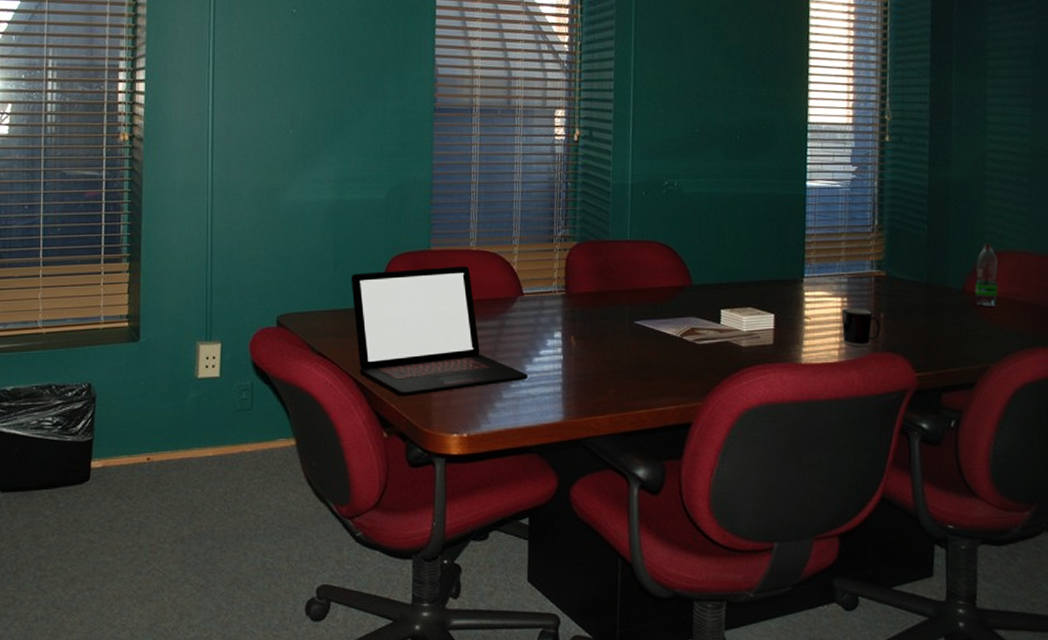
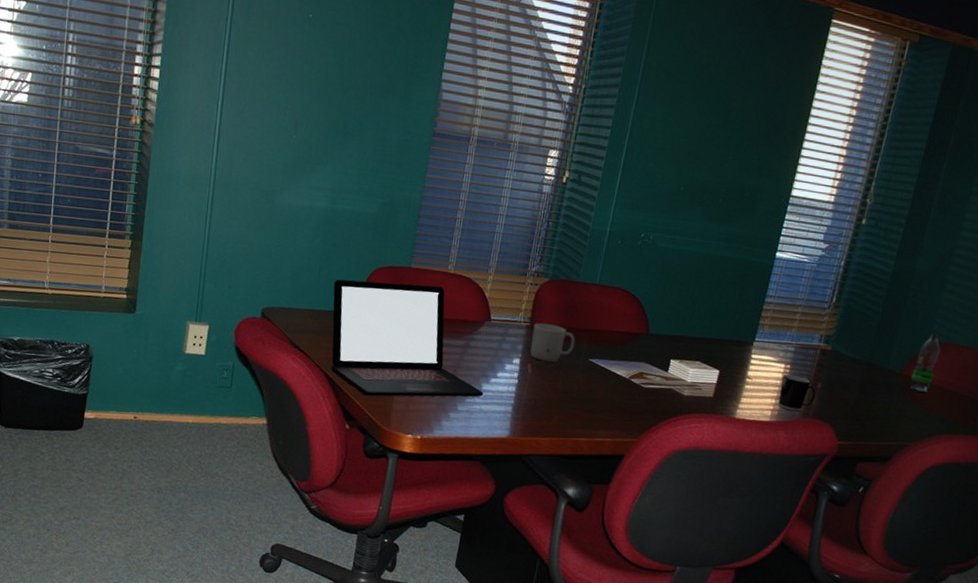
mug: none [569,290,617,331] -> present [529,323,576,363]

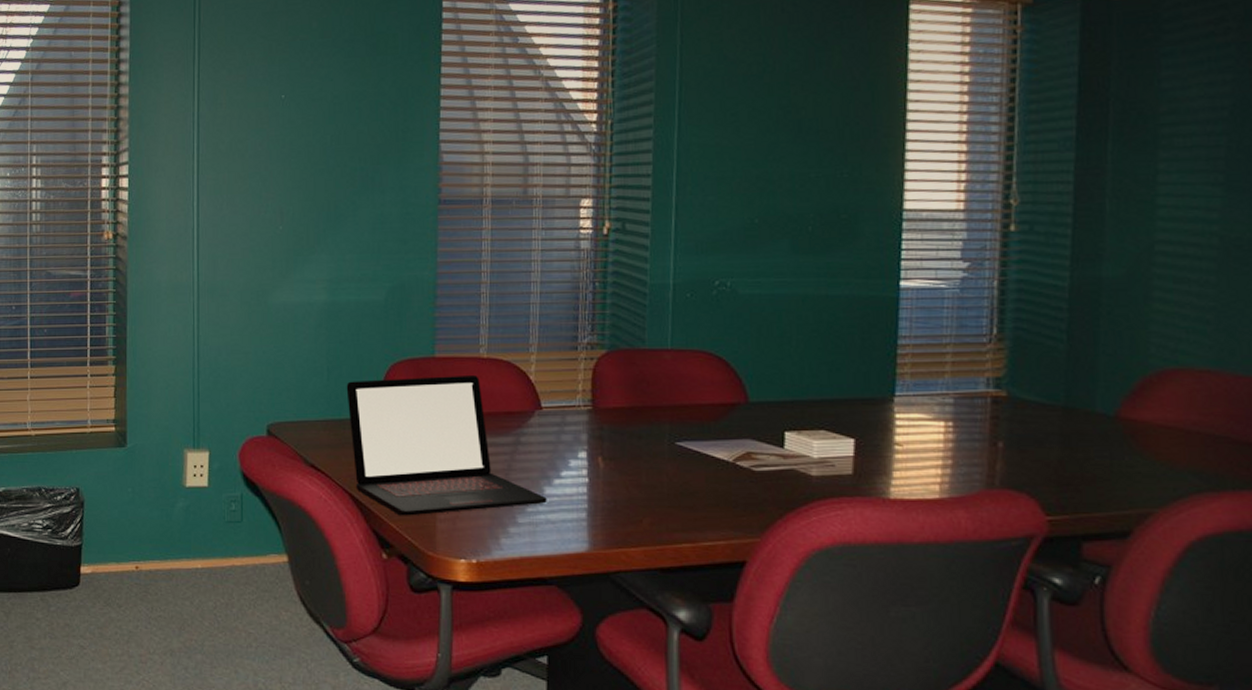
mug: present [529,323,576,363] -> none [596,405,655,451]
mug: present [777,374,816,412] -> none [945,434,999,482]
bottle: present [909,333,941,392] -> none [1133,357,1170,438]

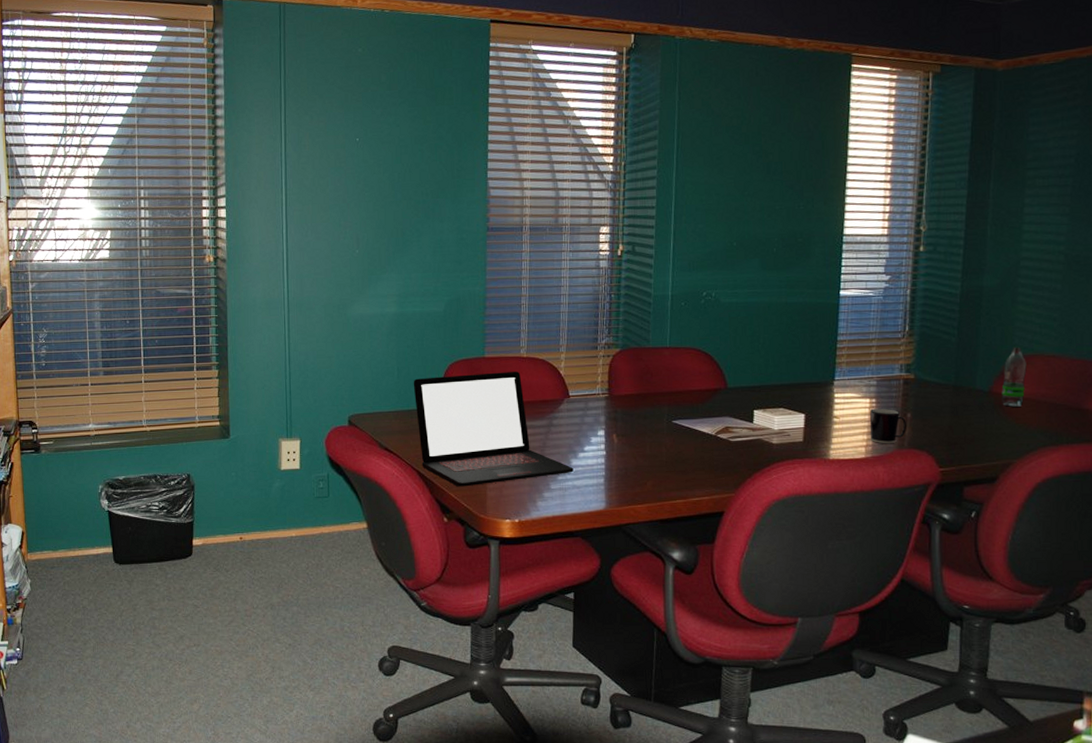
mug: none [945,434,999,482] -> present [869,408,907,444]
bottle: none [1133,357,1170,438] -> present [1001,347,1027,407]

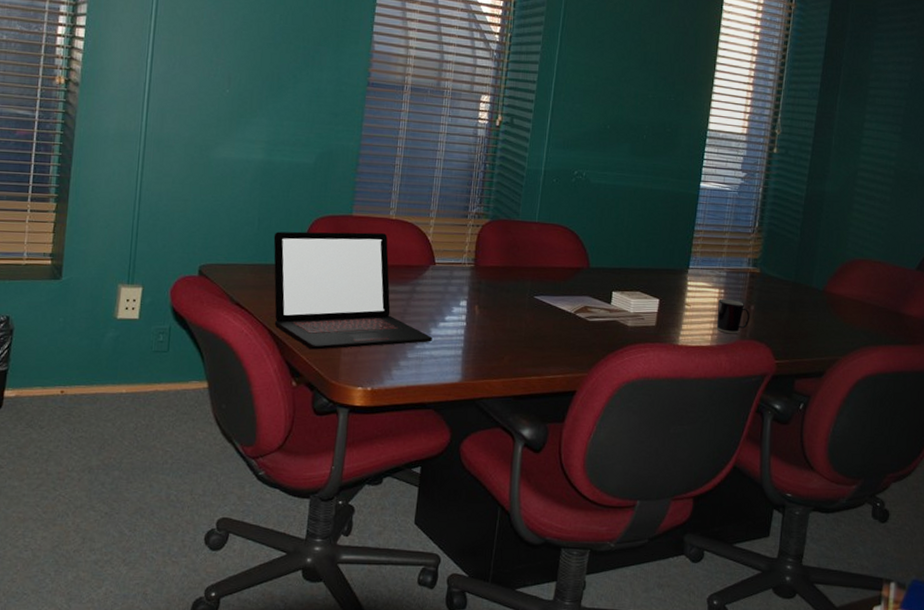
bottle: present [1001,347,1027,407] -> none [833,250,856,307]

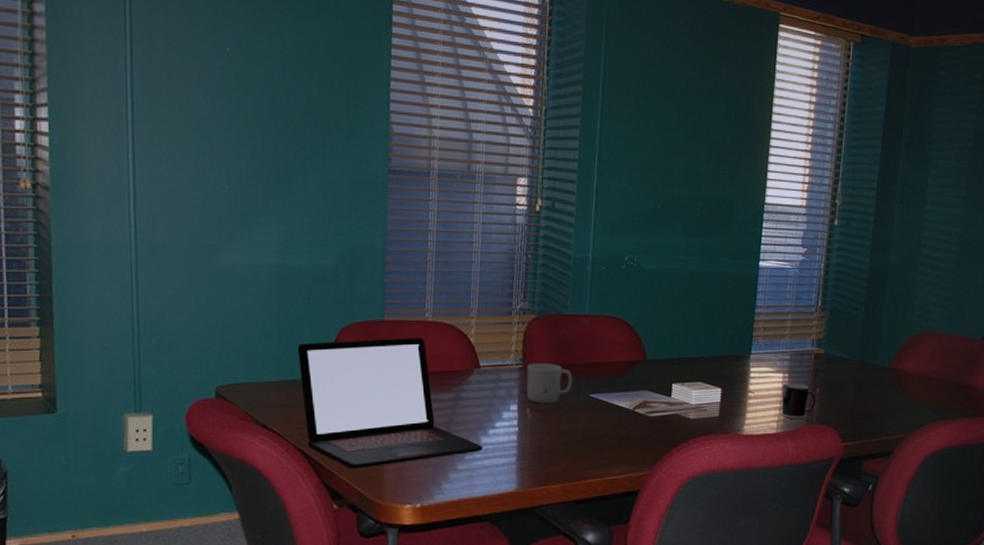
mug: none [476,264,520,302] -> present [526,363,573,404]

